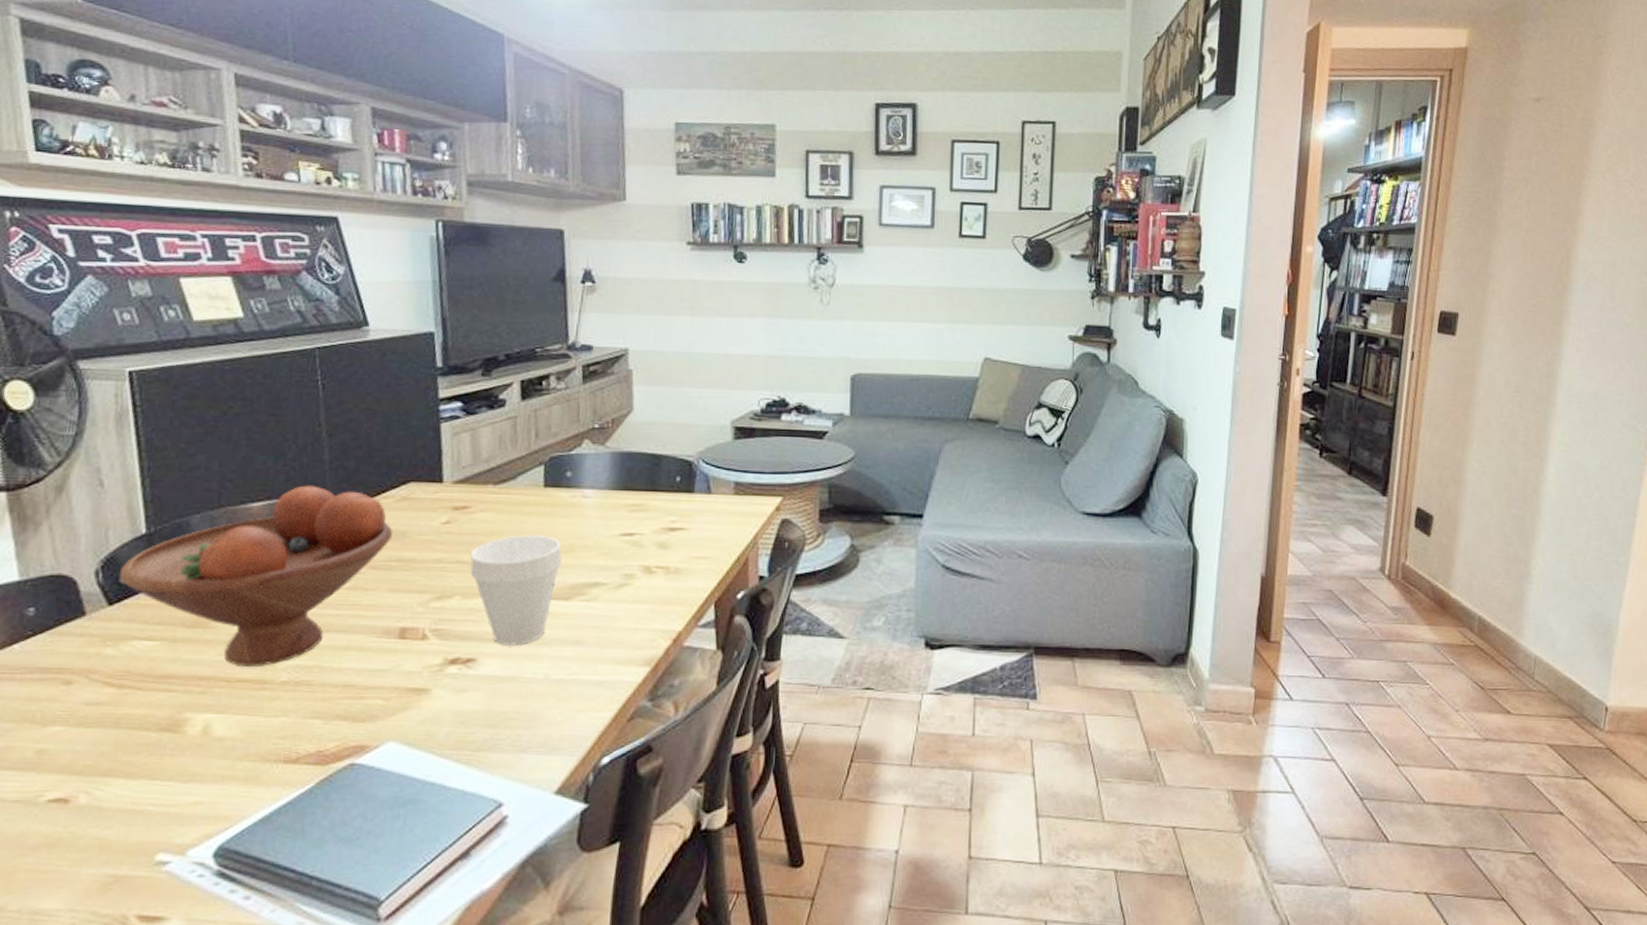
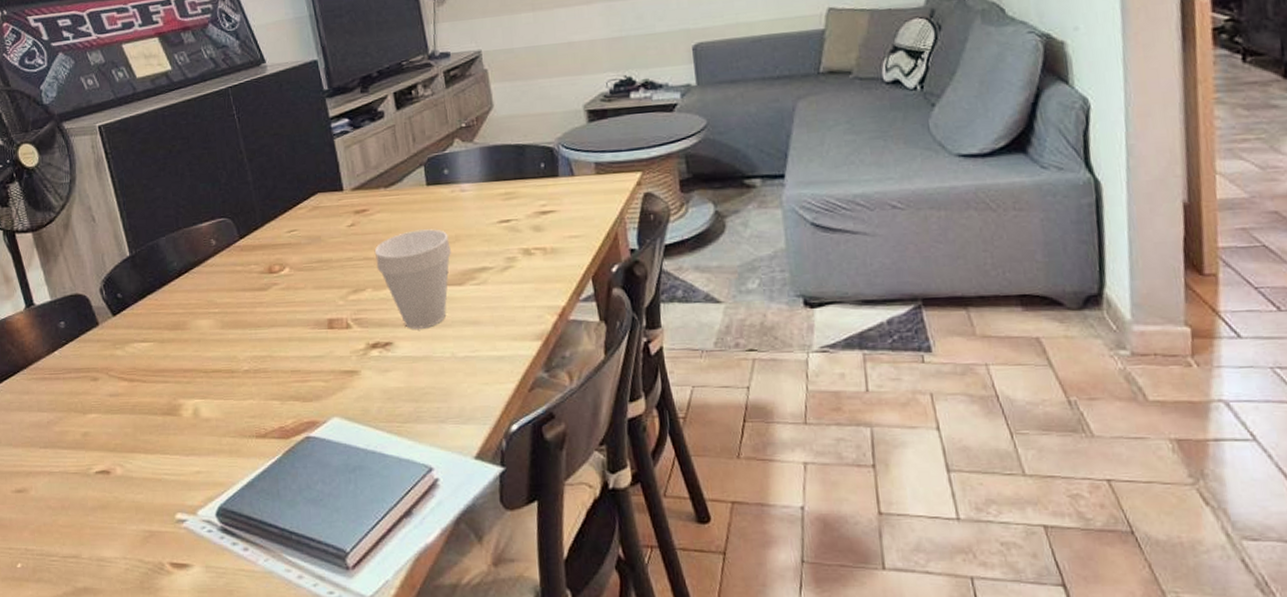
fruit bowl: present [118,485,392,668] -> none [116,204,310,361]

